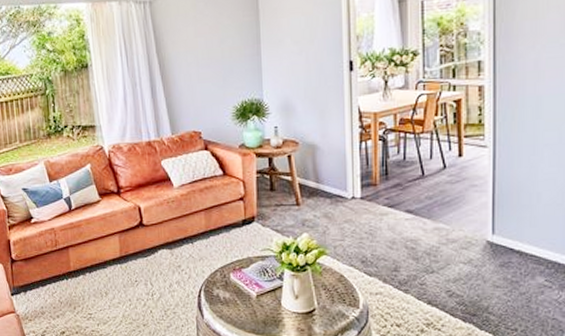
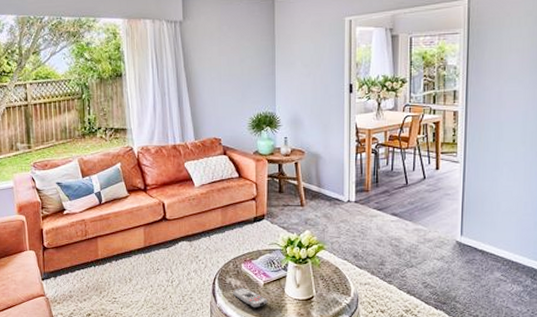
remote control: none [220,300,263,323] -> present [232,288,268,308]

